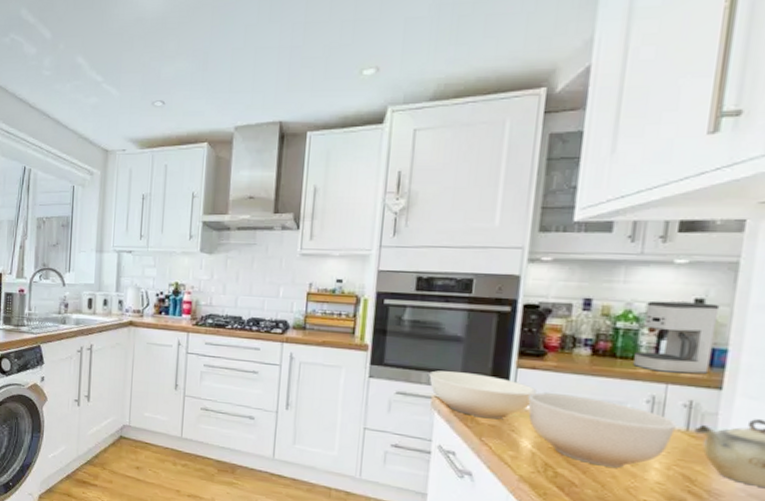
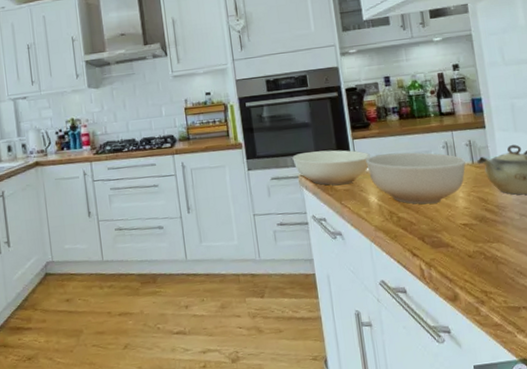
coffee maker: present [633,300,720,375] -> none [424,66,474,124]

